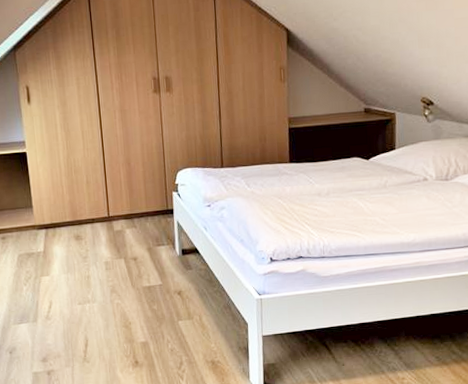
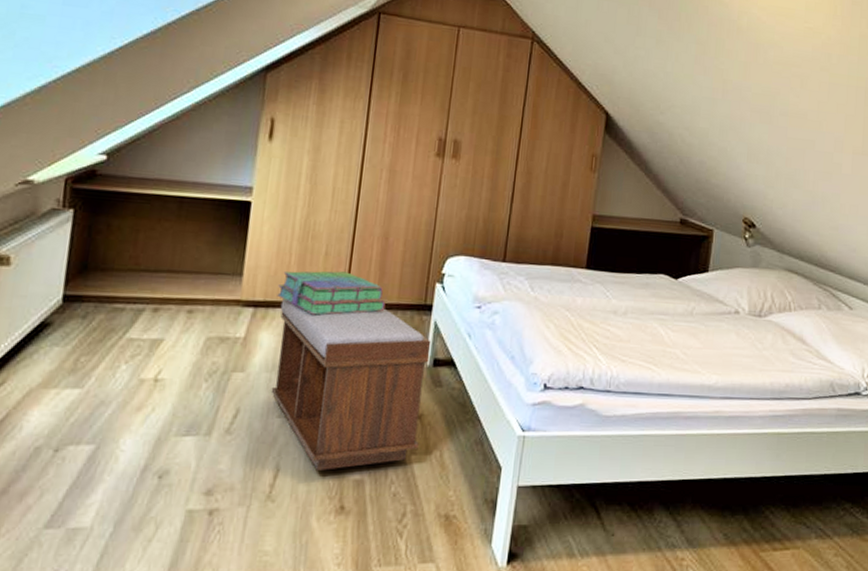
stack of books: none [59,193,138,229] -> present [277,271,386,315]
bench: none [63,216,183,338] -> present [271,298,431,471]

